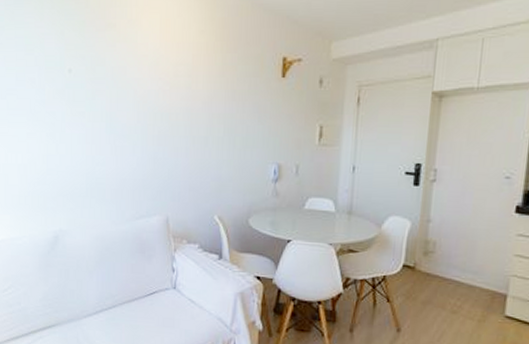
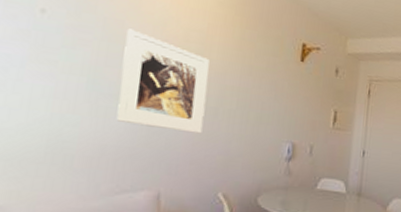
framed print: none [129,73,198,163] -> present [116,28,209,134]

